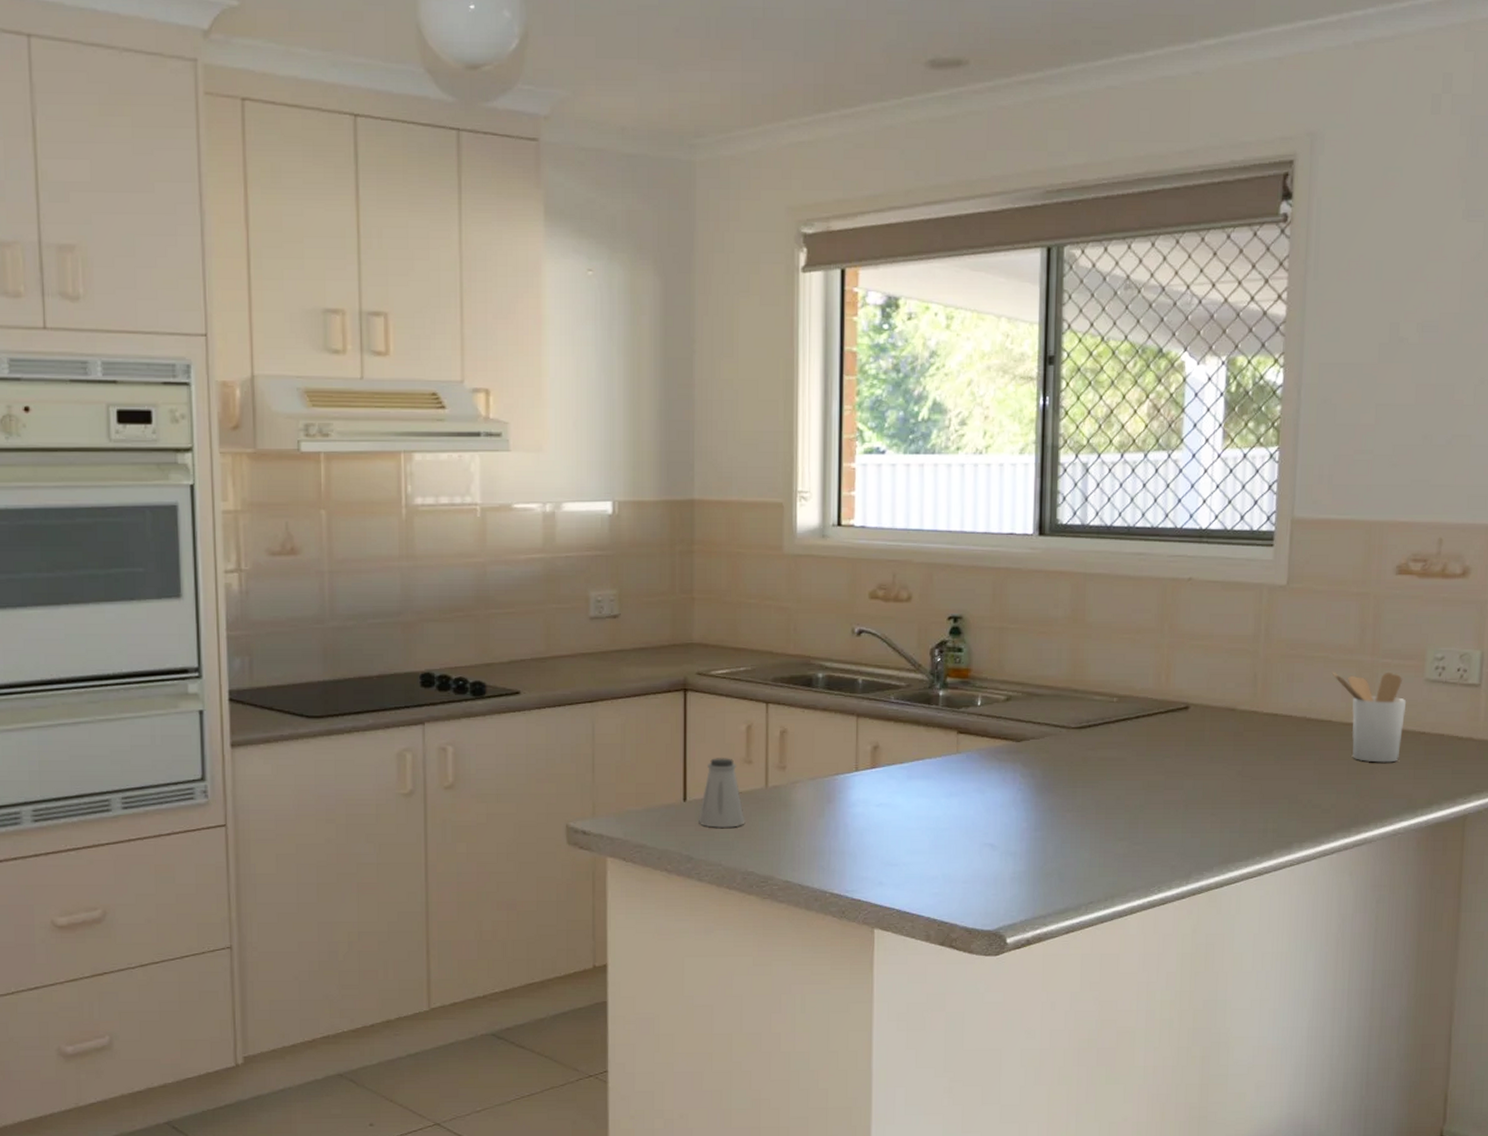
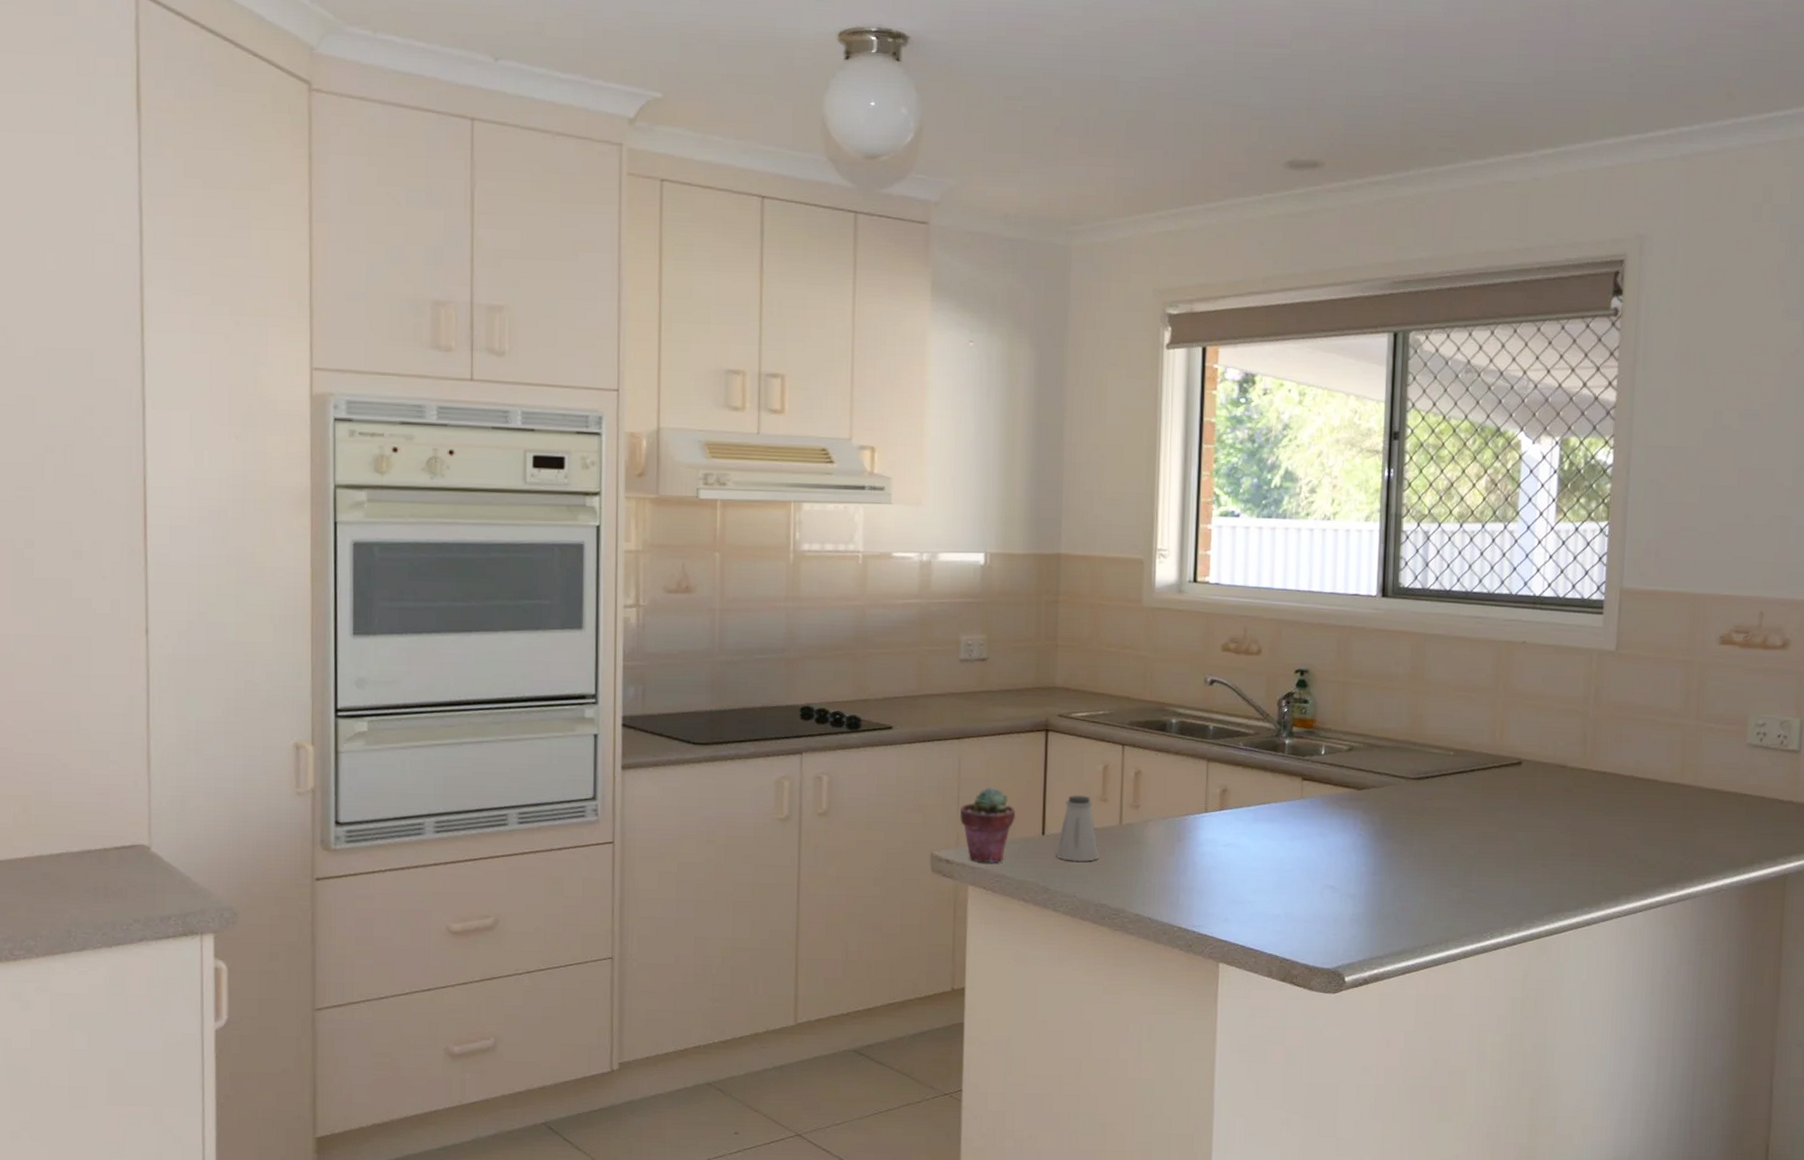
potted succulent: none [596,752,655,833] -> present [960,787,1016,863]
utensil holder: present [1332,672,1407,763] -> none [1658,734,1730,822]

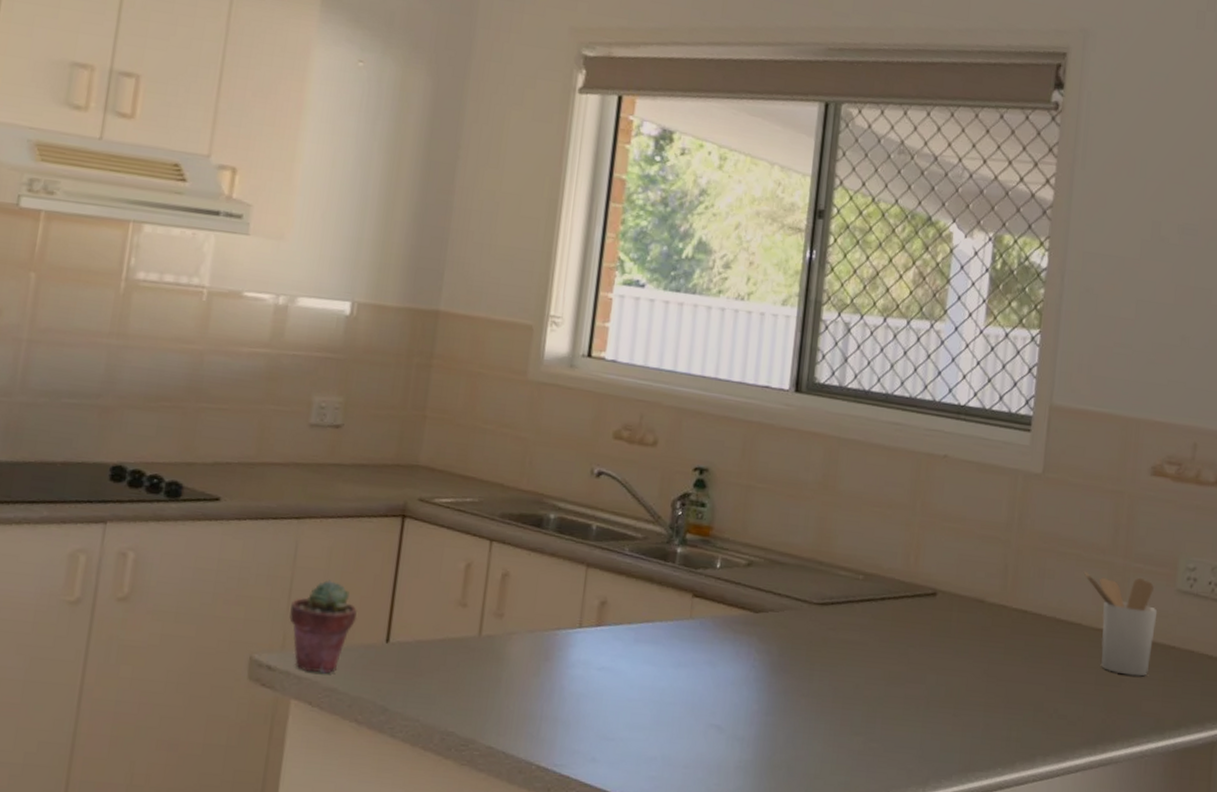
saltshaker: present [1056,795,1100,862] -> none [400,596,452,678]
utensil holder: none [1658,734,1730,822] -> present [1083,571,1158,677]

